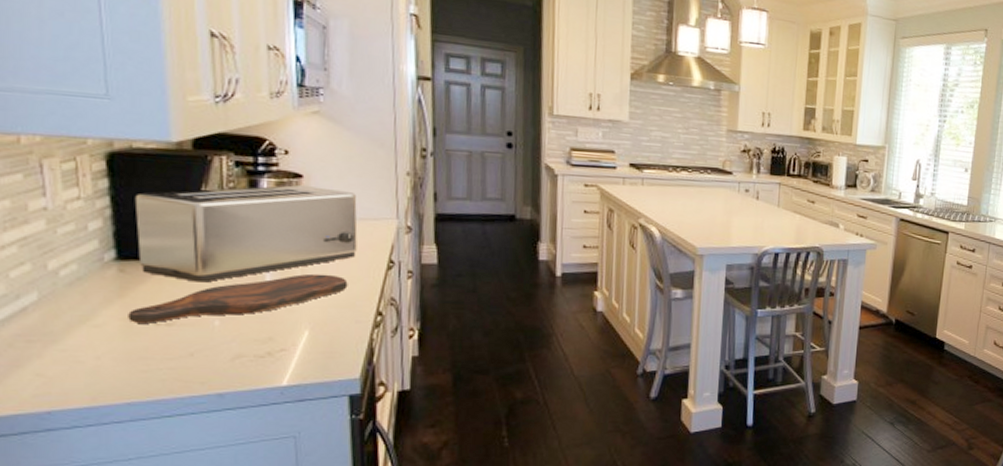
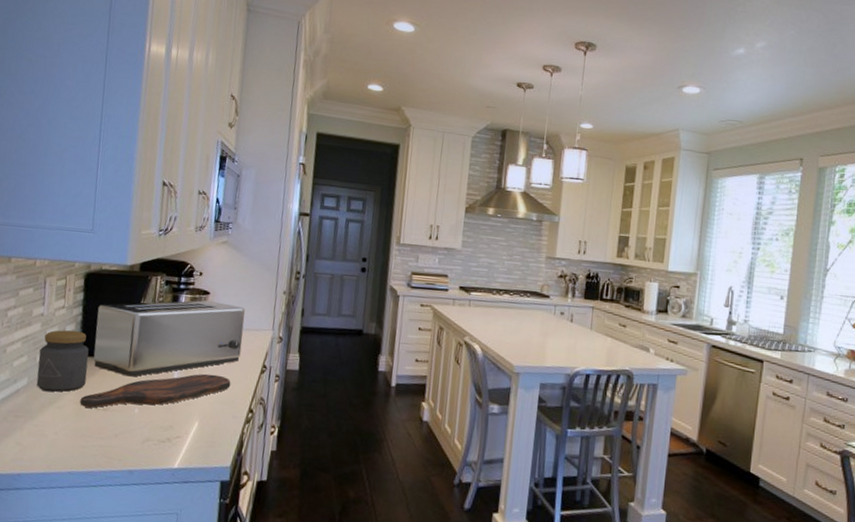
jar: none [50,227,133,307] -> present [36,330,89,392]

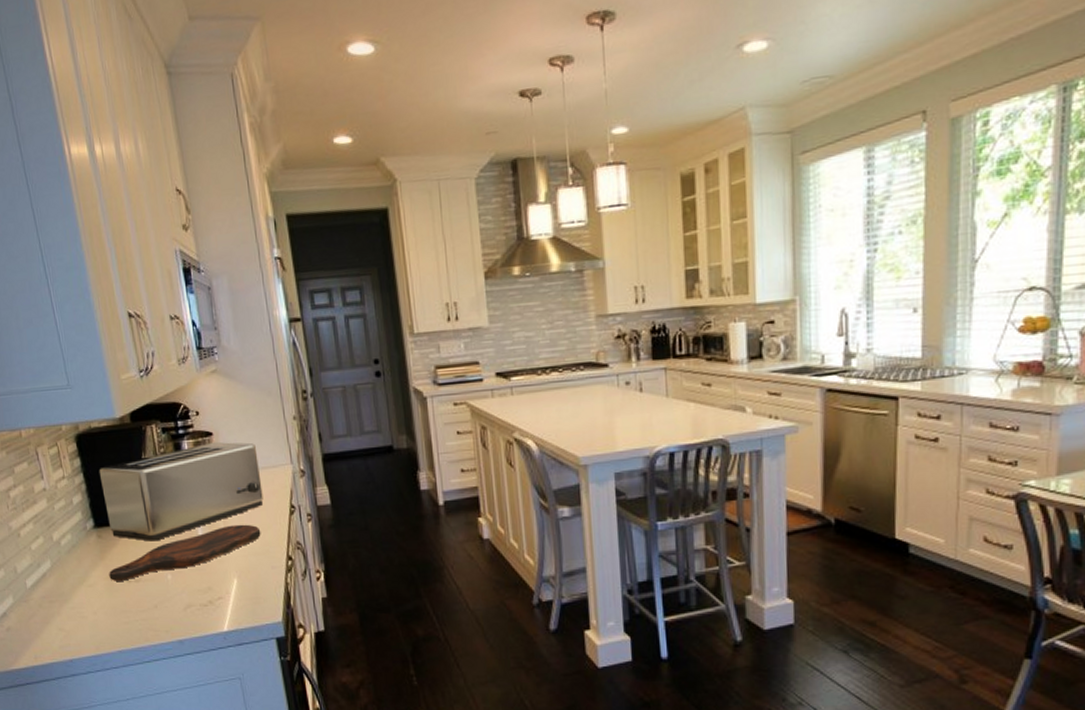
jar: present [36,330,89,392] -> none [53,500,110,570]

